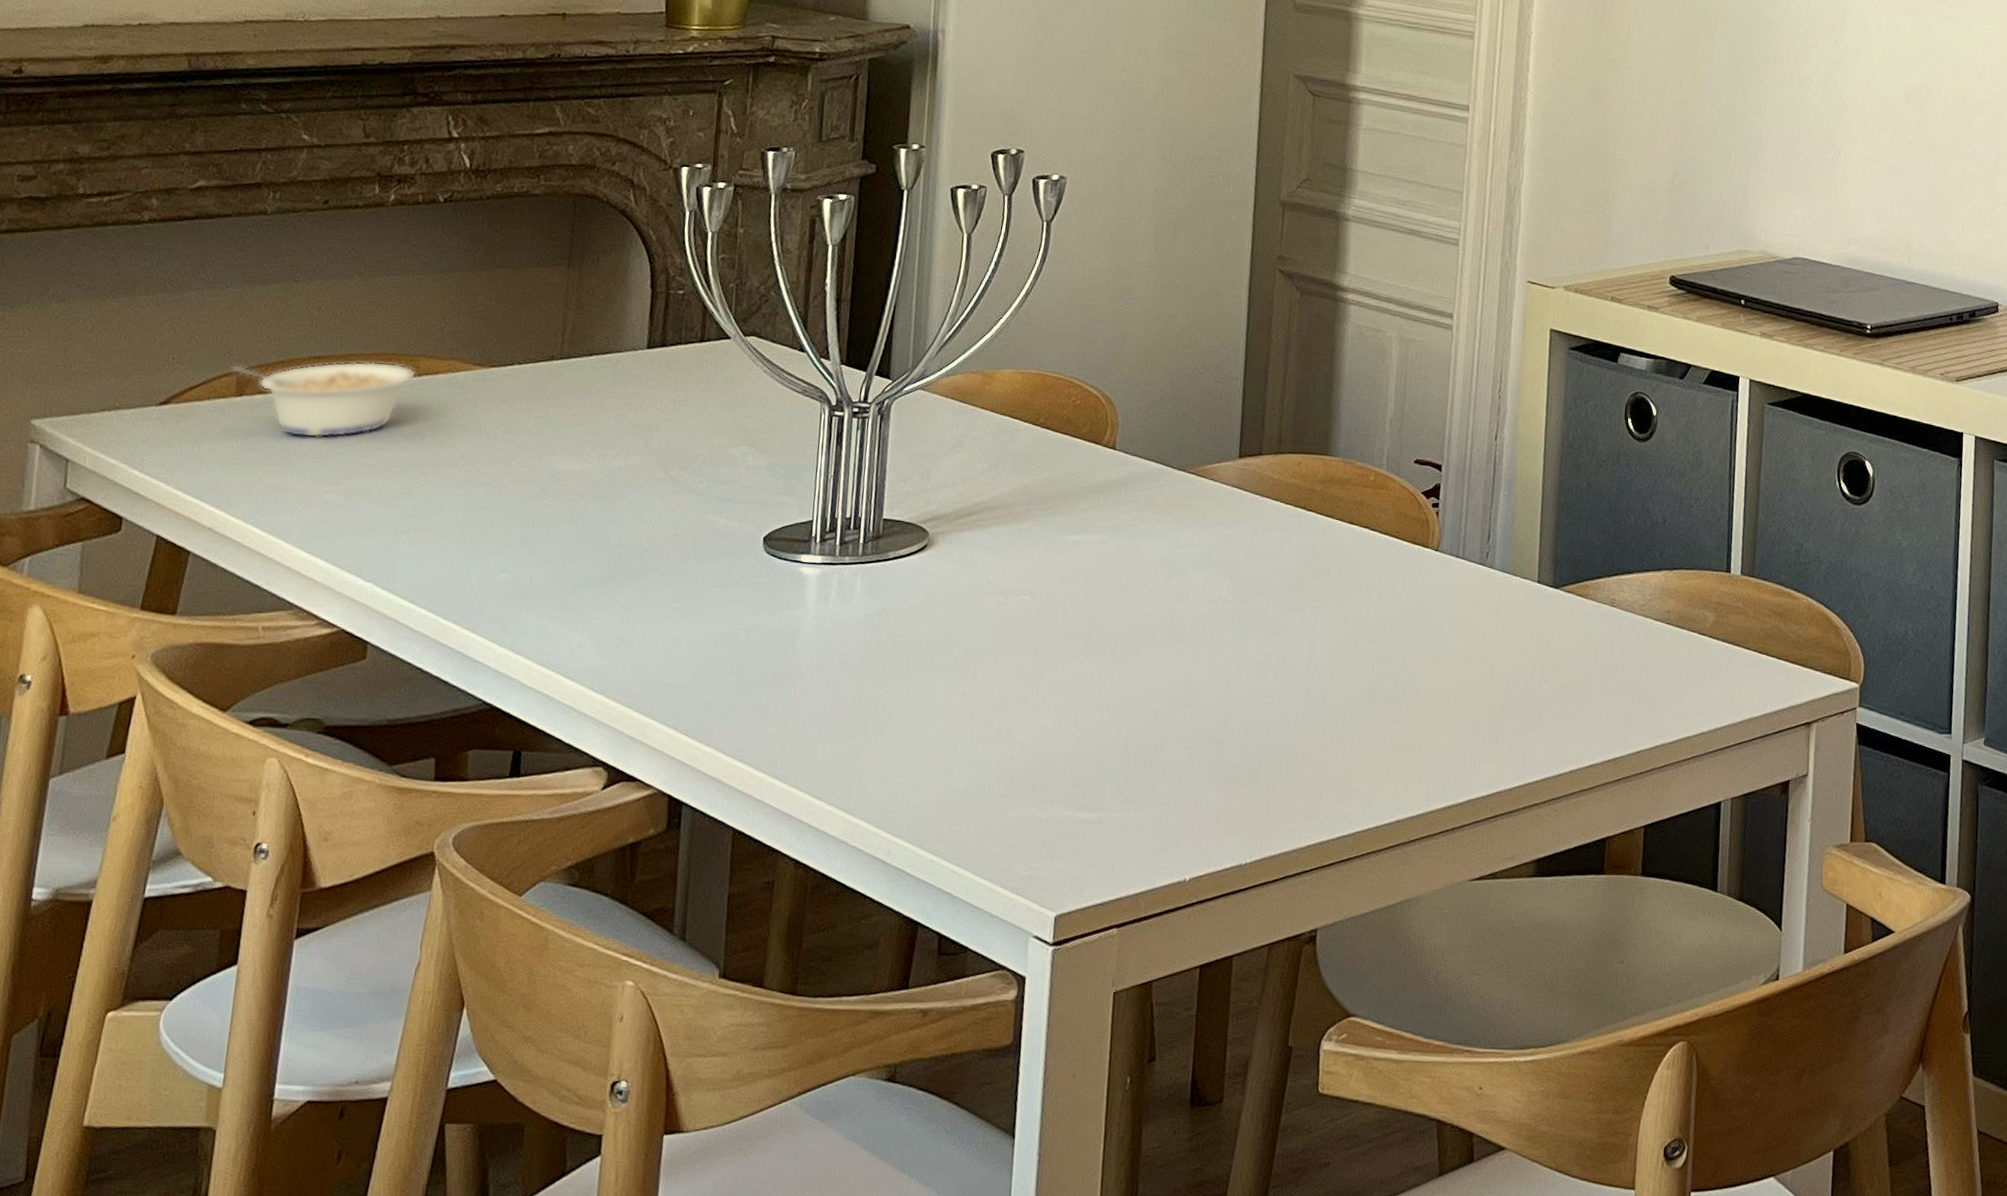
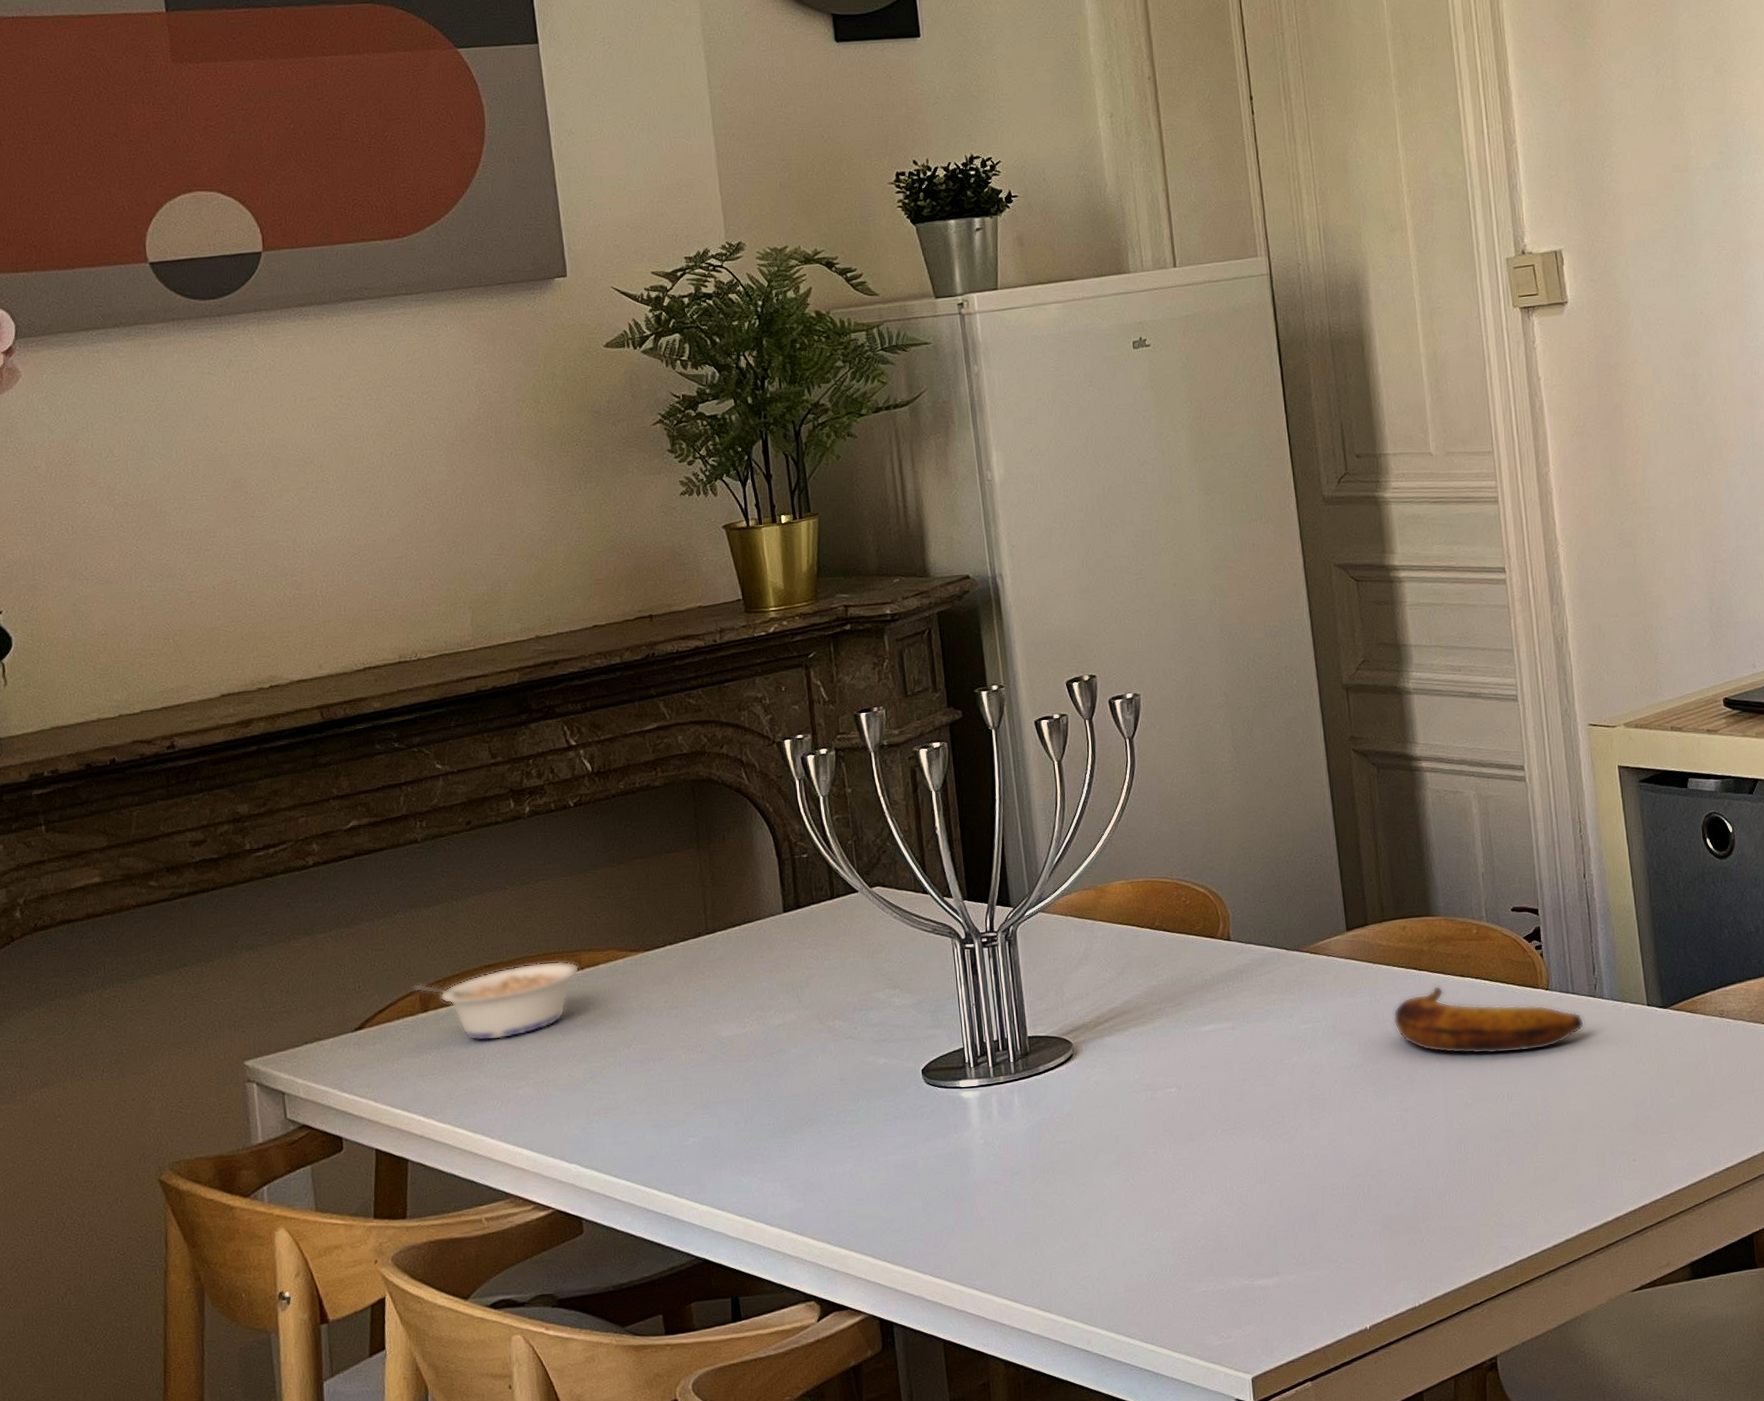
banana: none [1271,529,1470,613] -> present [1393,985,1585,1055]

